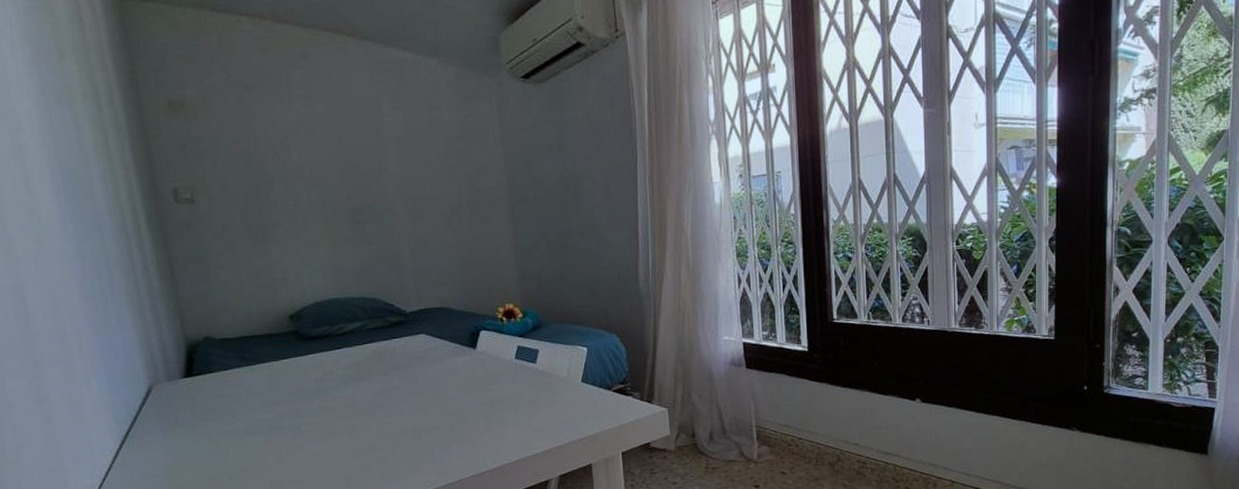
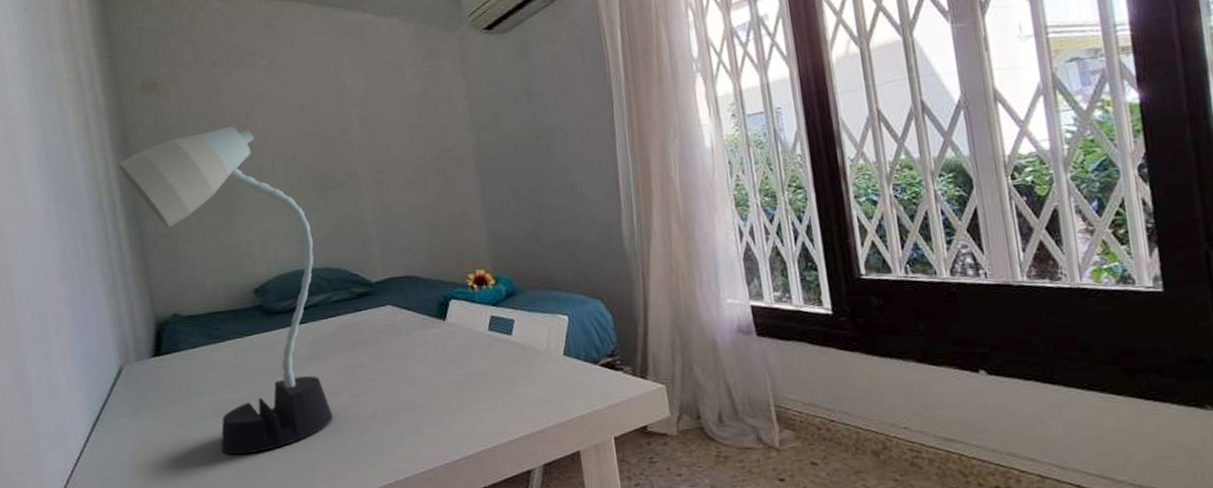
desk lamp: none [141,153,367,470] -> present [117,125,333,455]

